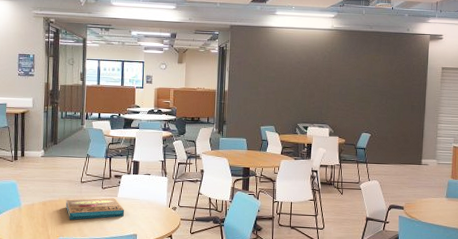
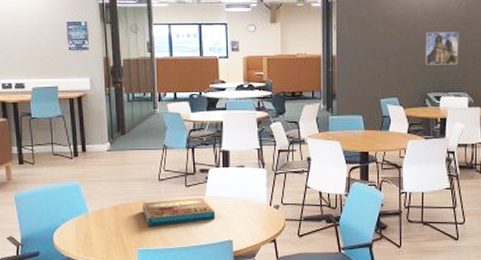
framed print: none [296,77,324,103] -> present [425,32,459,65]

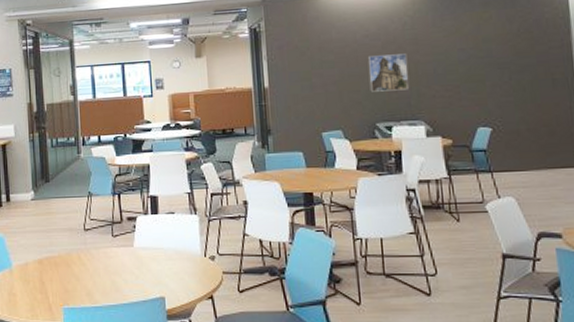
pizza box: present [142,197,215,227] -> none [67,248,145,283]

